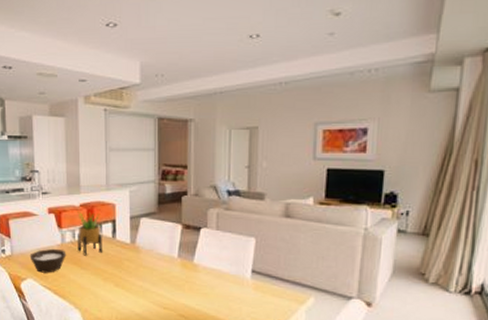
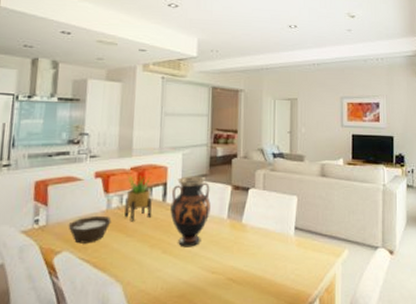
vase: none [120,213,160,283] -> present [170,176,211,247]

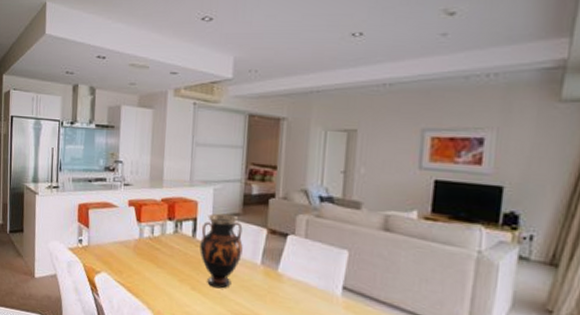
bowl: present [68,215,112,244] -> none [106,242,144,269]
potted plant: present [124,174,152,222] -> none [155,206,182,254]

